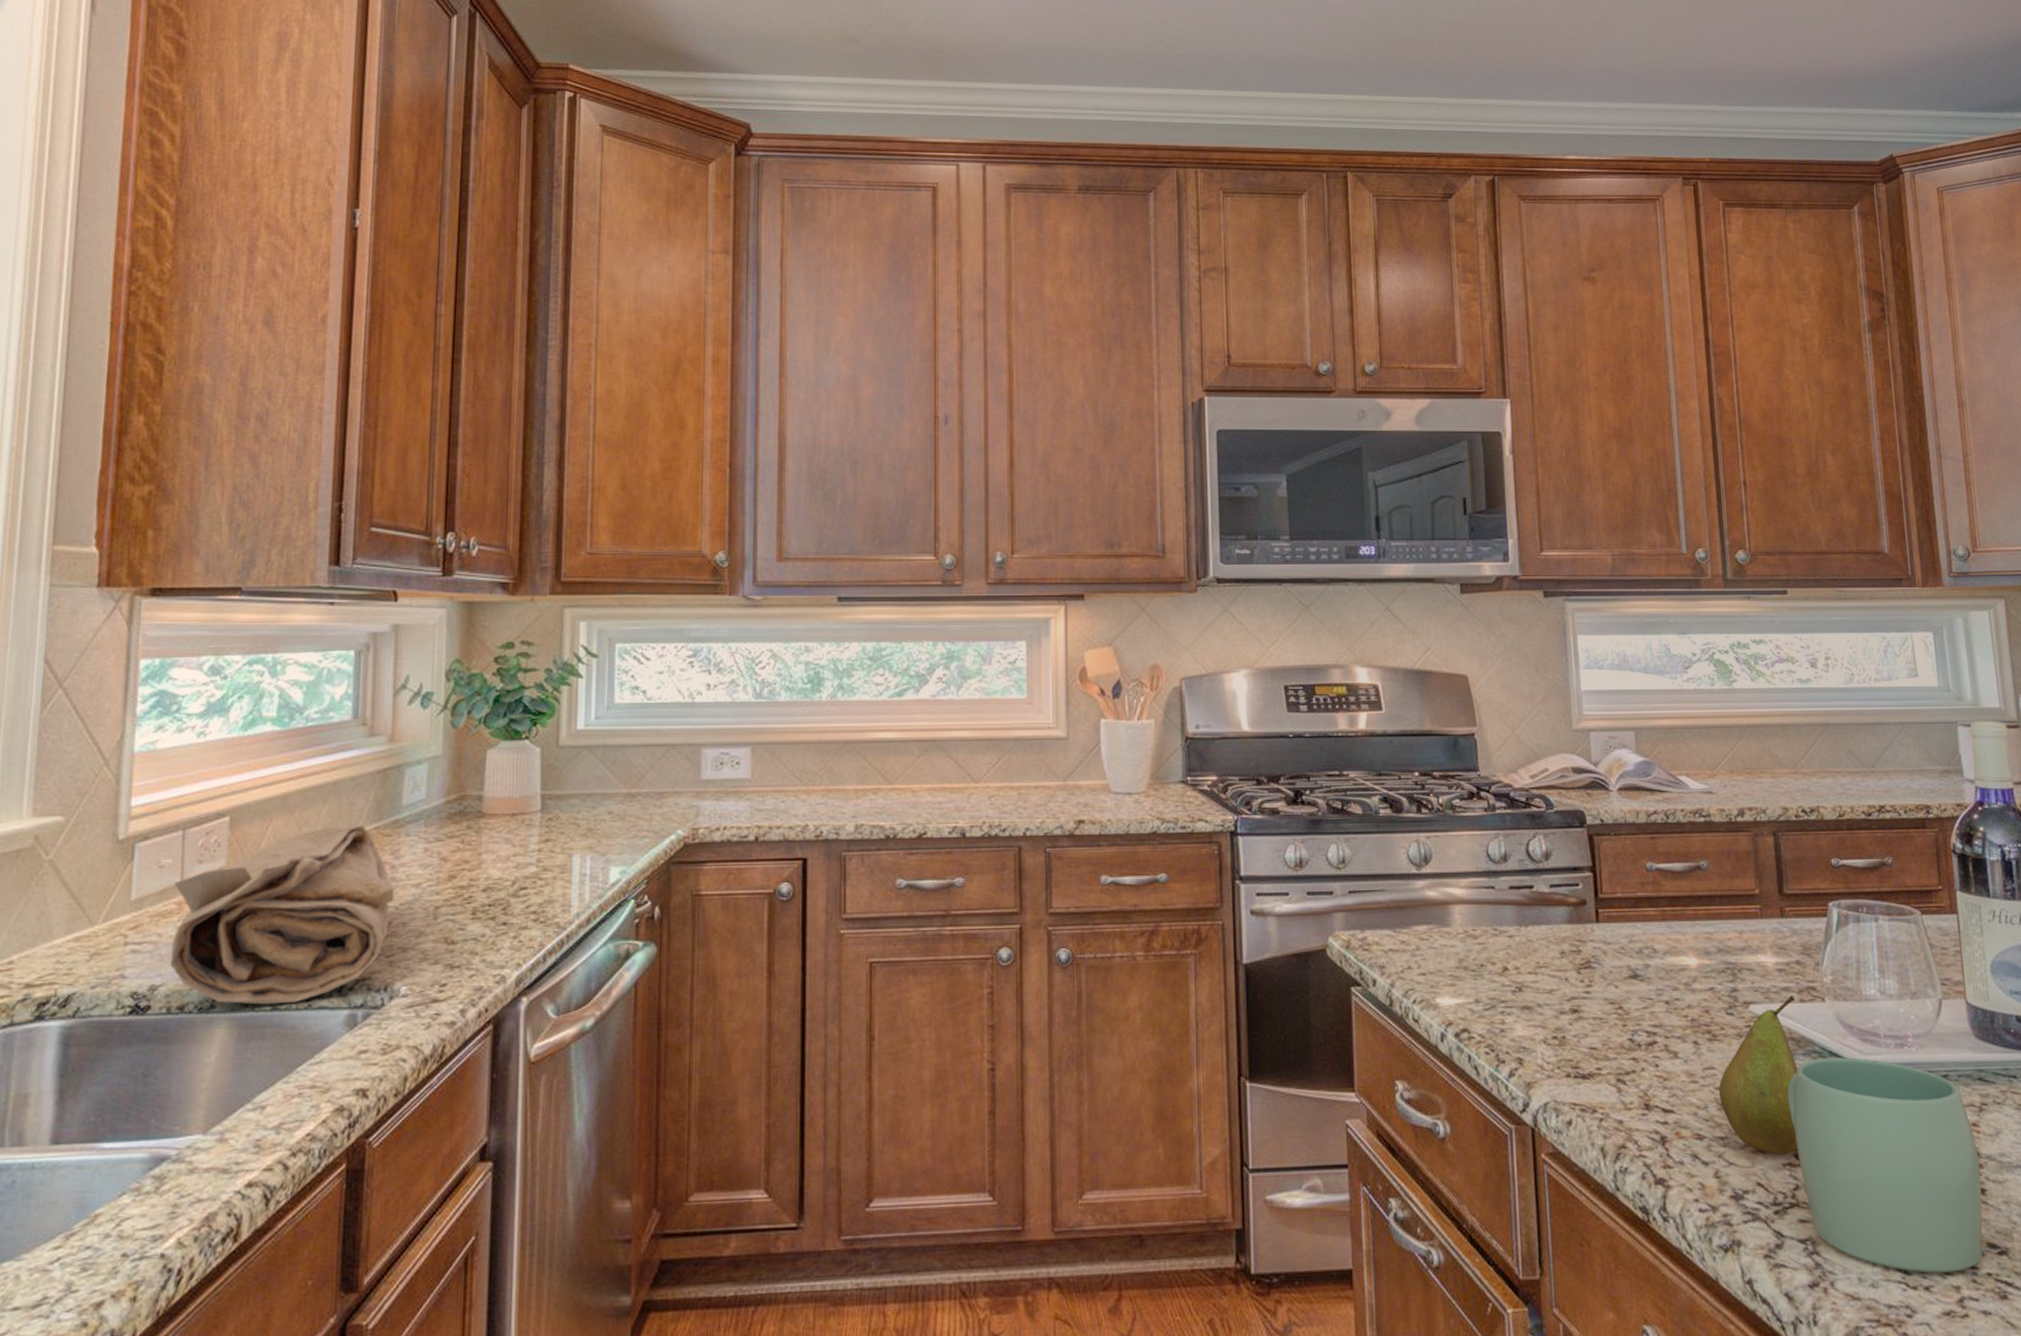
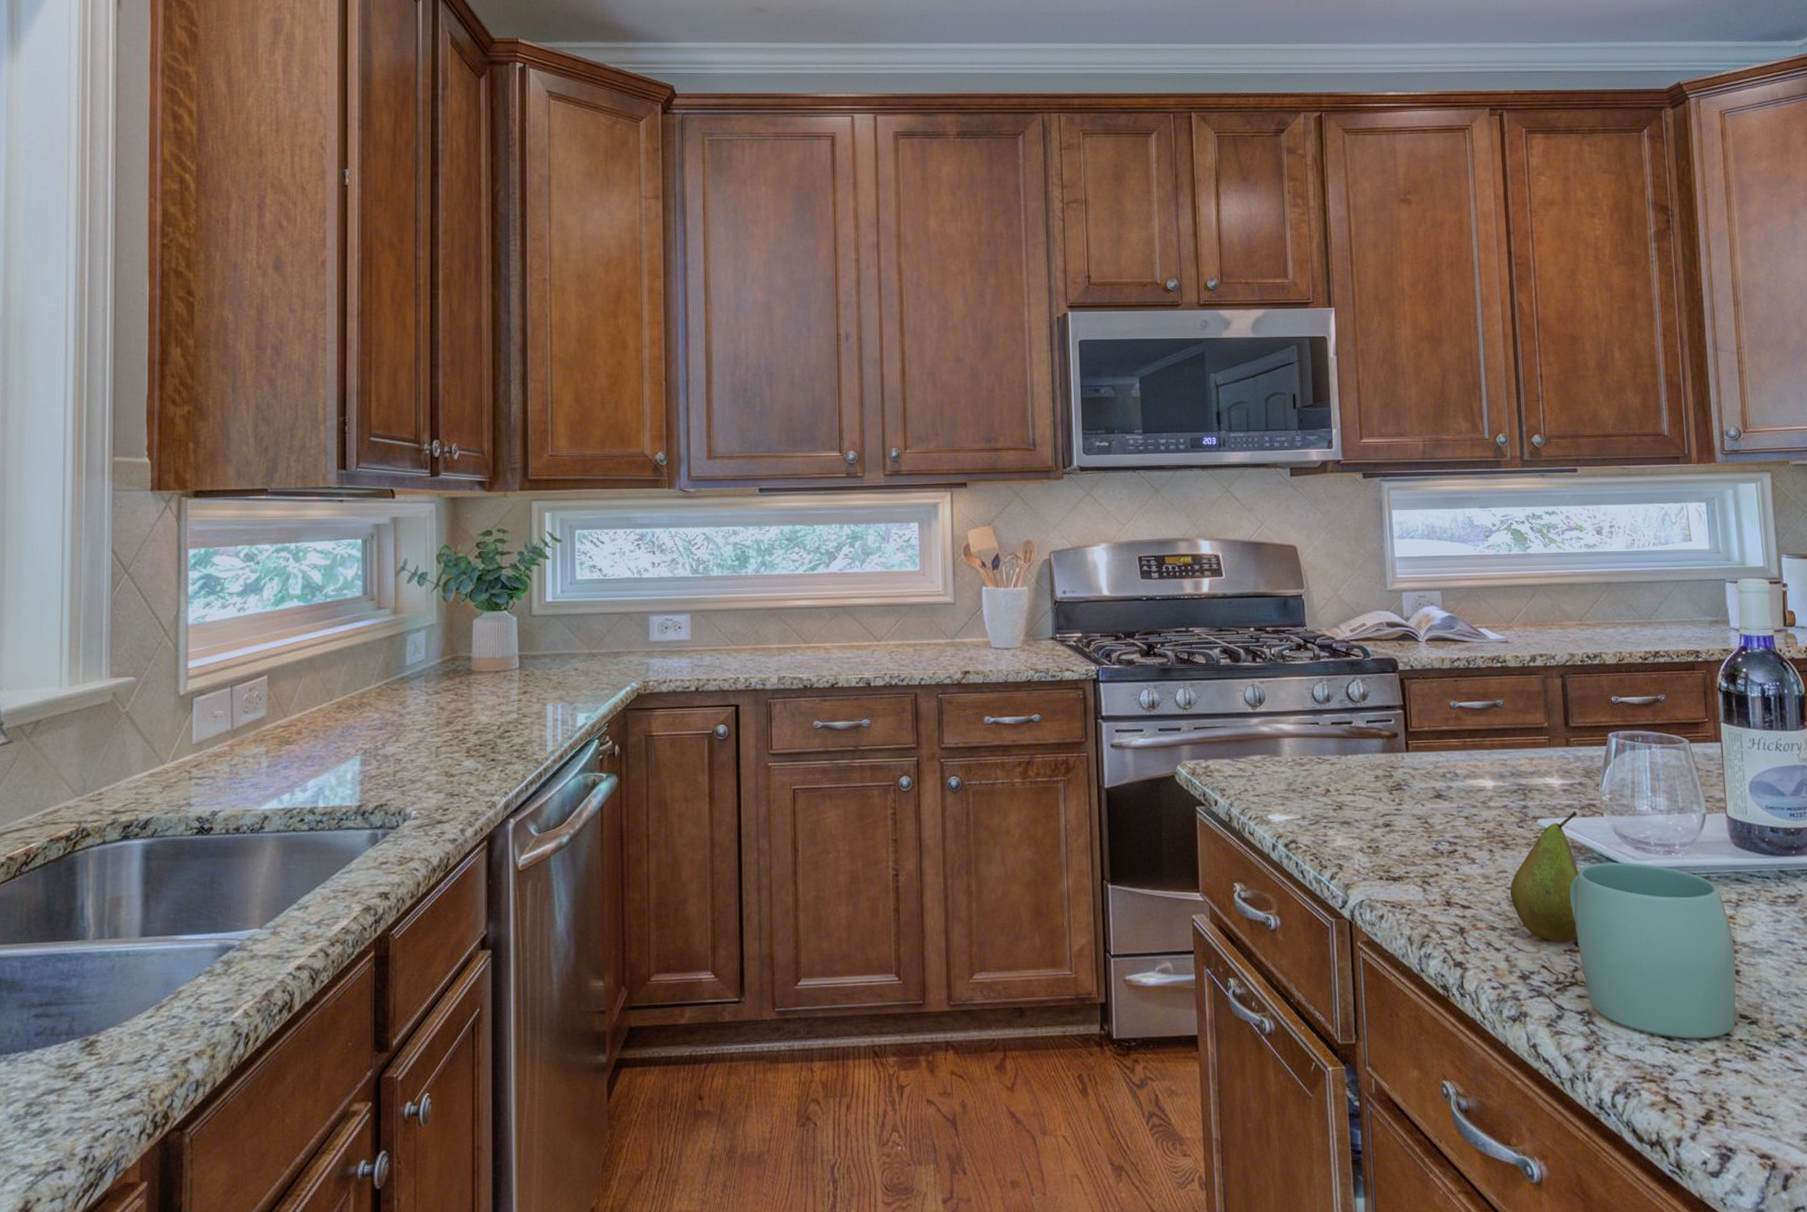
towel: present [171,825,395,1005] -> none [226,681,403,826]

